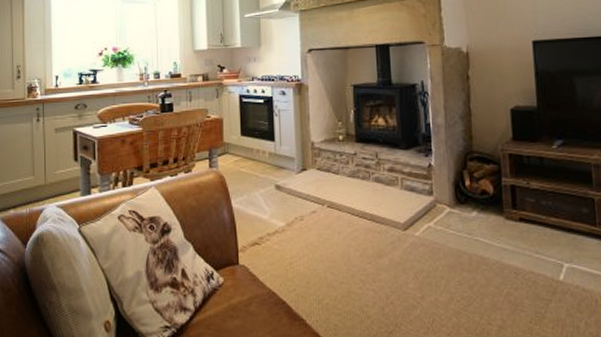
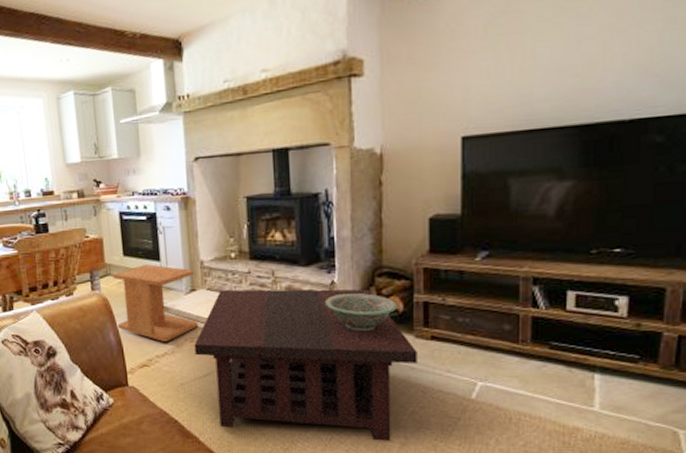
side table: none [230,144,308,220] -> present [112,264,199,342]
coffee table: none [304,169,509,324] -> present [194,289,417,441]
decorative bowl: none [424,176,488,213] -> present [325,293,397,332]

